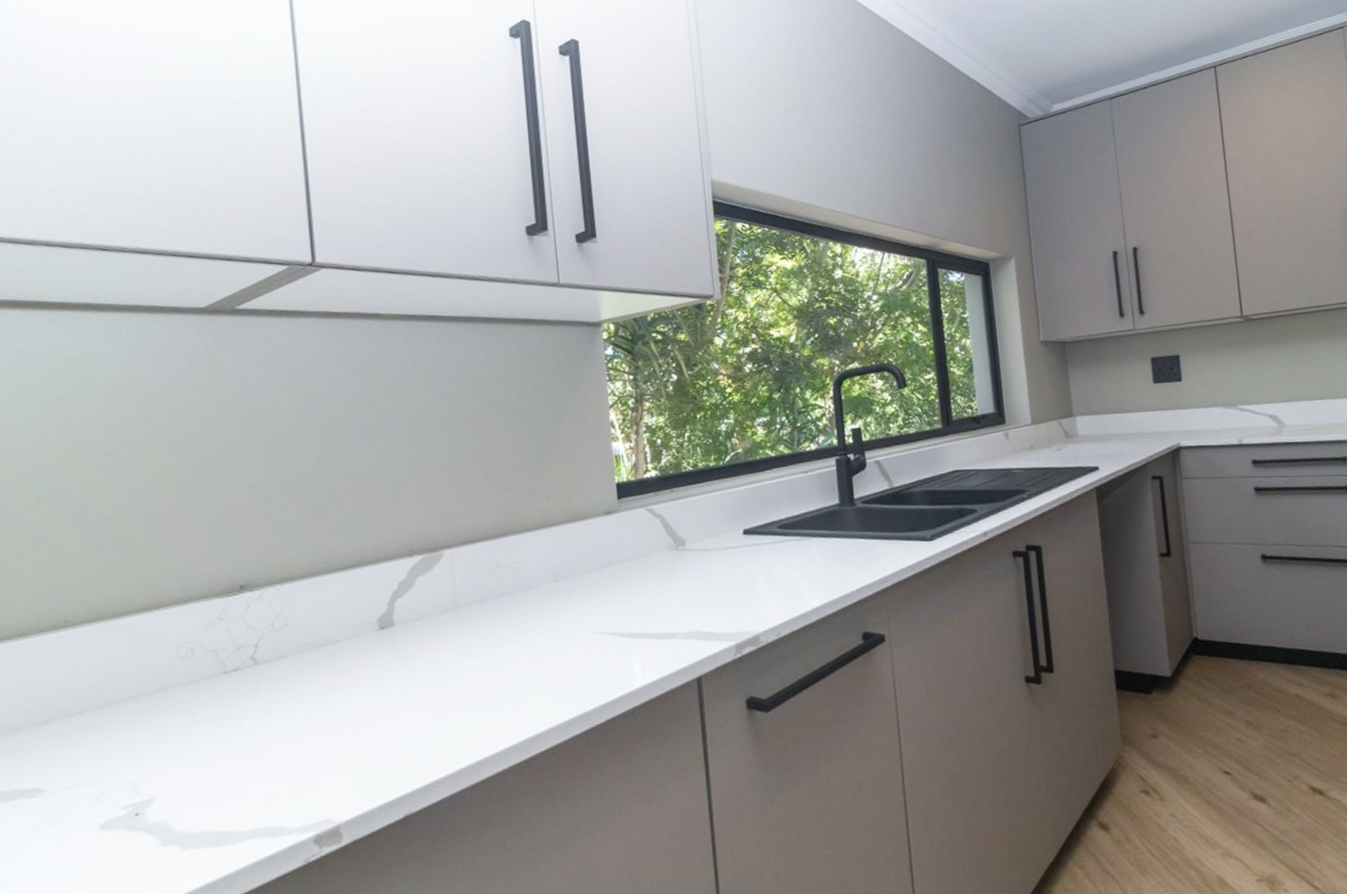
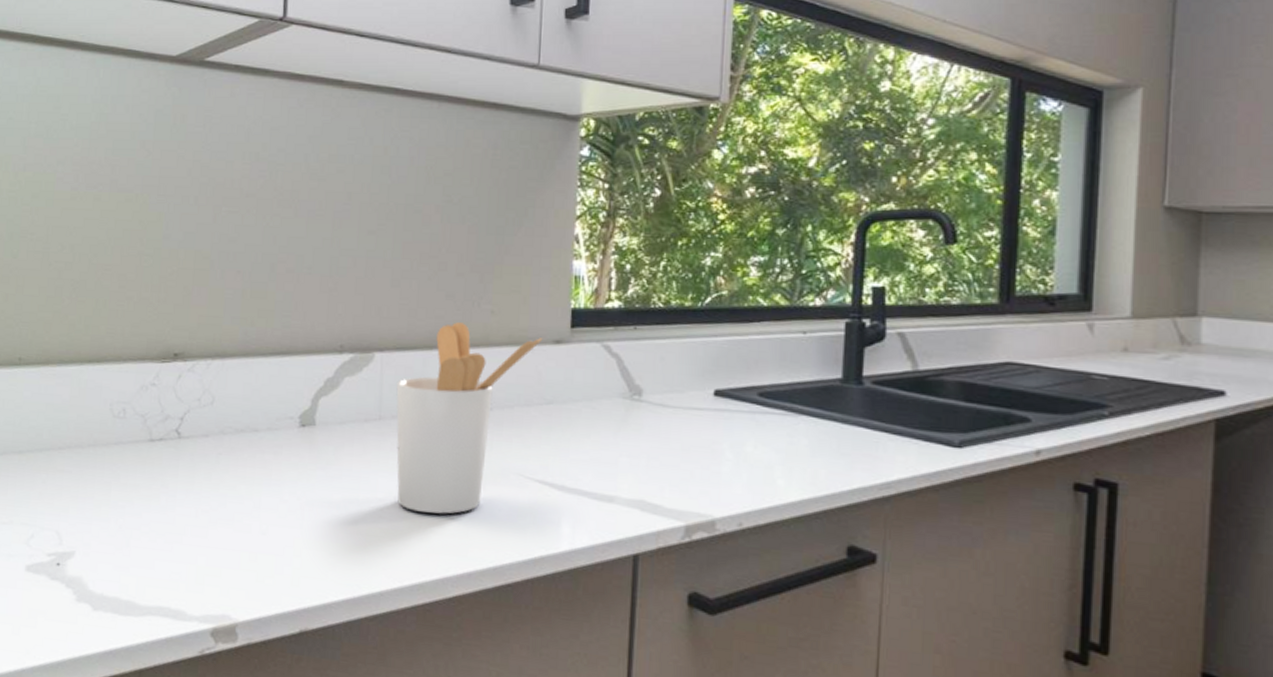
utensil holder: none [468,510,595,683] -> present [396,322,543,514]

